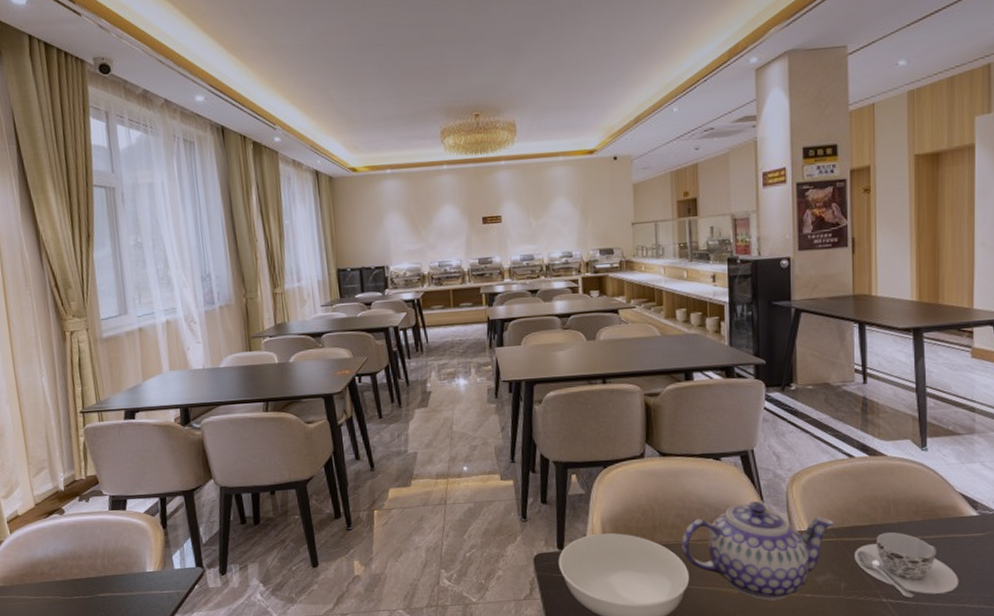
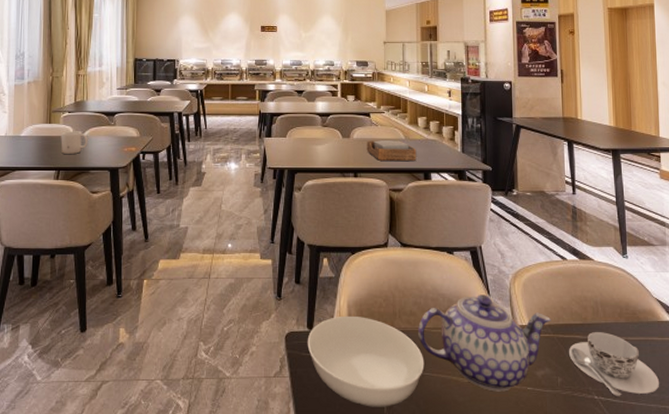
mug: none [264,357,296,384] -> present [60,131,88,155]
napkin holder: none [615,338,676,363] -> present [366,140,417,161]

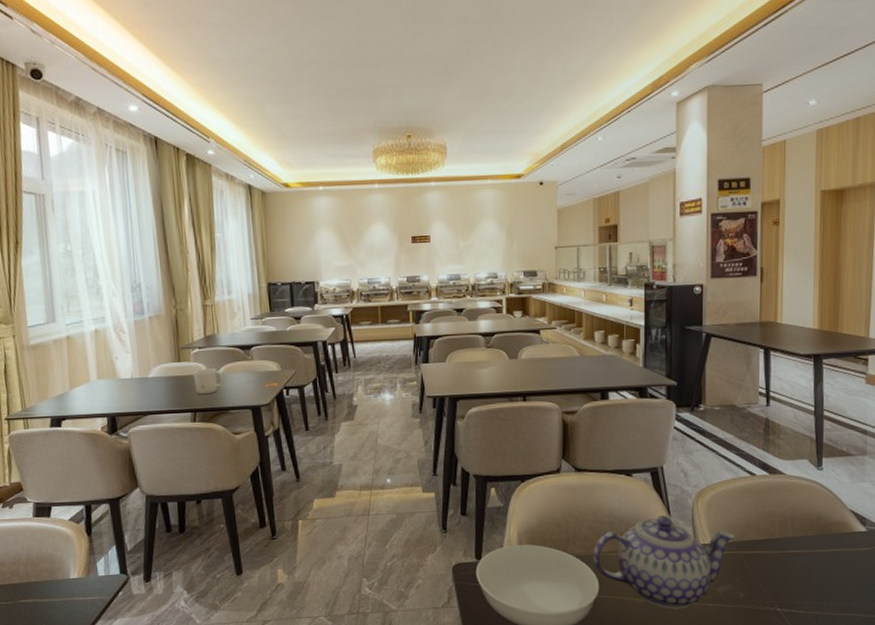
napkin holder: present [366,140,417,161] -> none [536,358,593,382]
teacup: present [568,332,660,396] -> none [752,546,847,607]

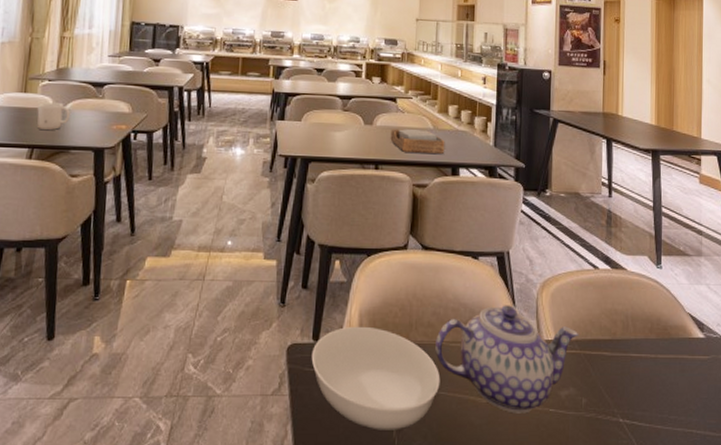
napkin holder: none [536,358,593,382] -> present [390,129,445,154]

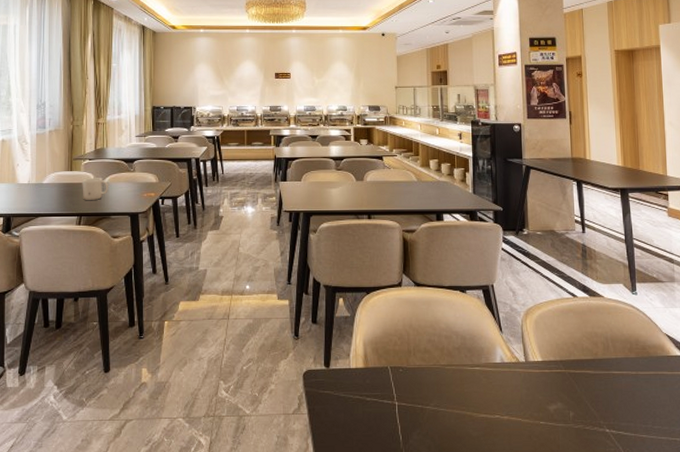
bowl: present [311,326,441,430] -> none [324,354,439,442]
napkin holder: present [390,129,445,154] -> none [379,183,429,203]
teapot: present [435,305,579,414] -> none [432,332,563,426]

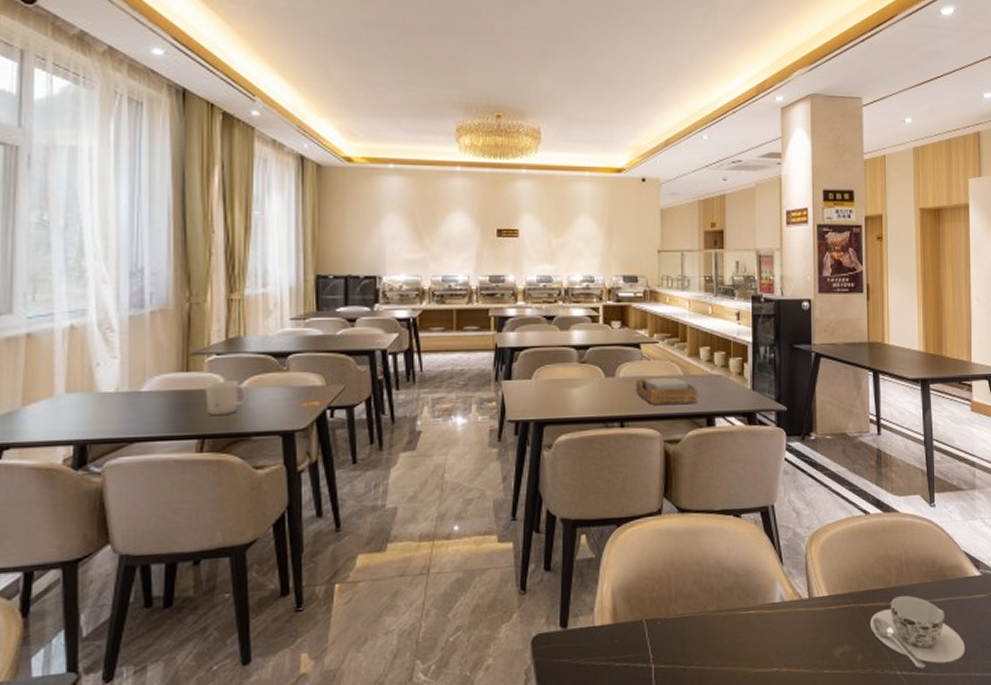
napkin holder: none [379,183,429,203] -> present [636,378,698,405]
teacup: none [579,367,670,429] -> present [869,595,966,669]

